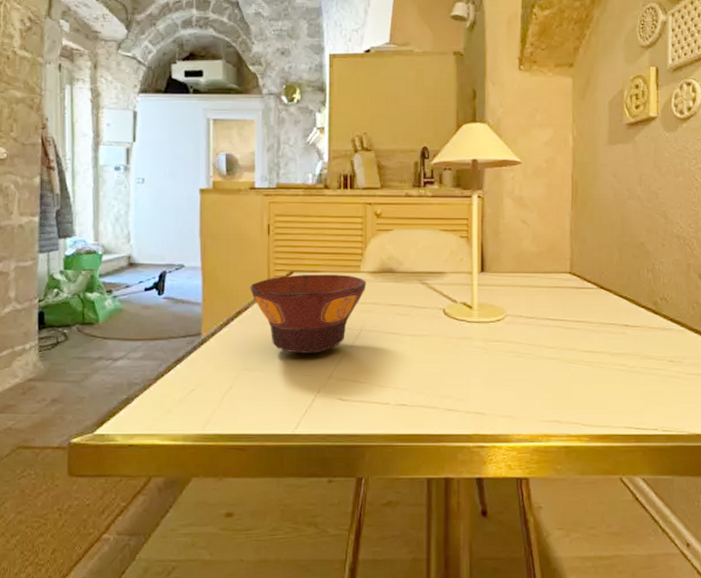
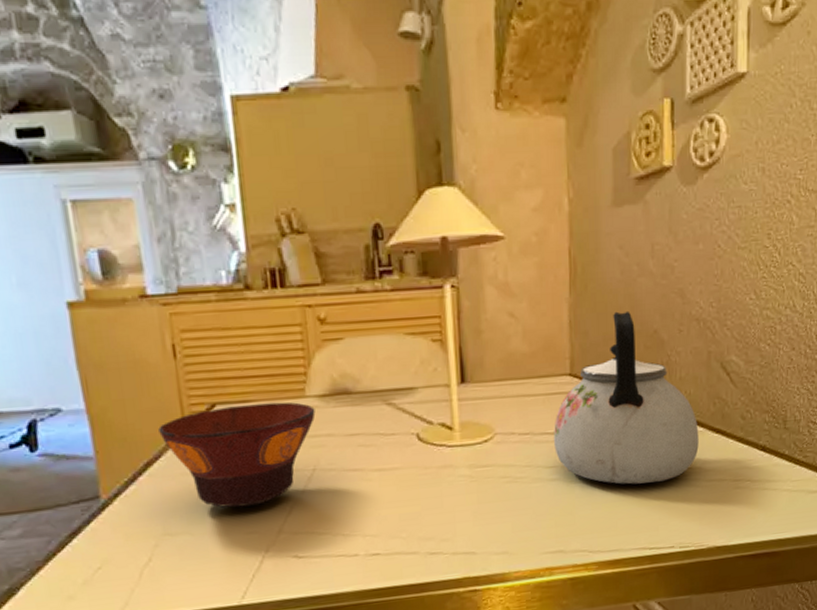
kettle: none [555,225,680,370] -> present [554,310,699,485]

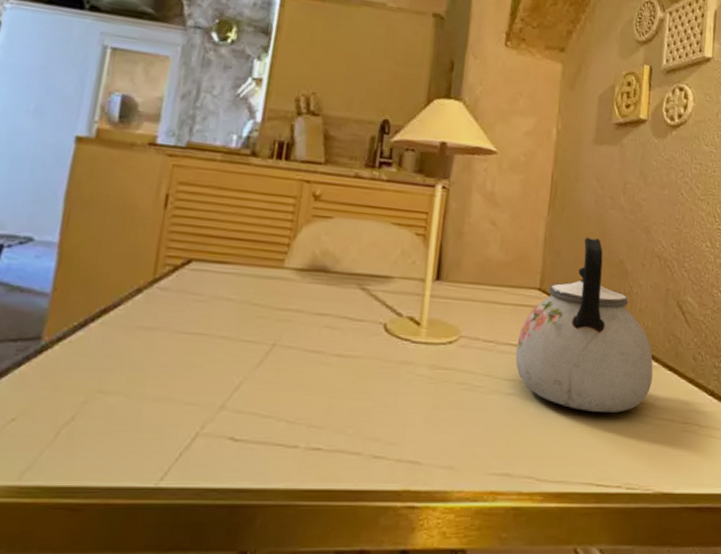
bowl: present [159,402,316,508] -> none [126,264,290,374]

